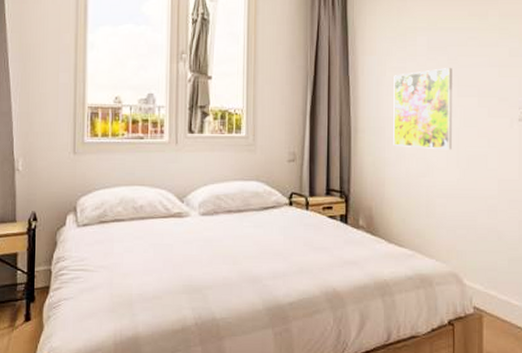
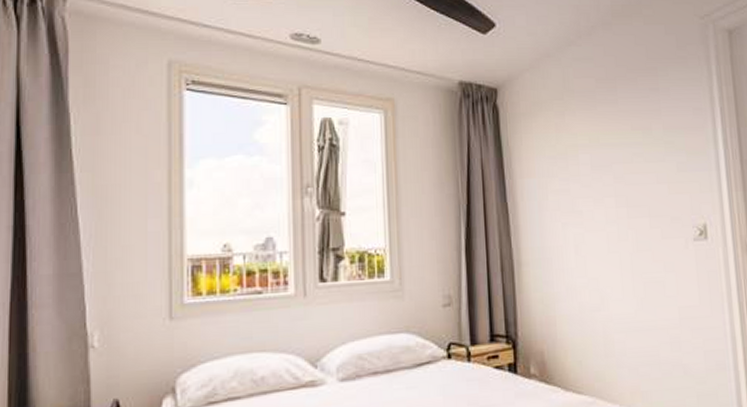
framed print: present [393,68,452,150] -> none [557,187,626,279]

